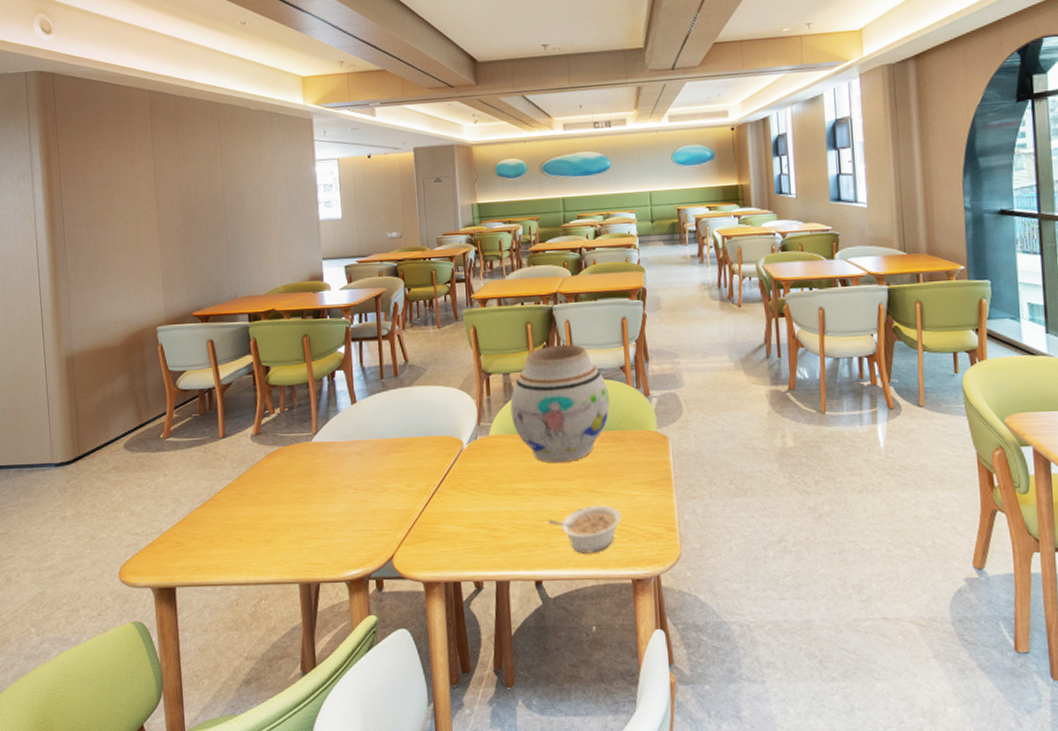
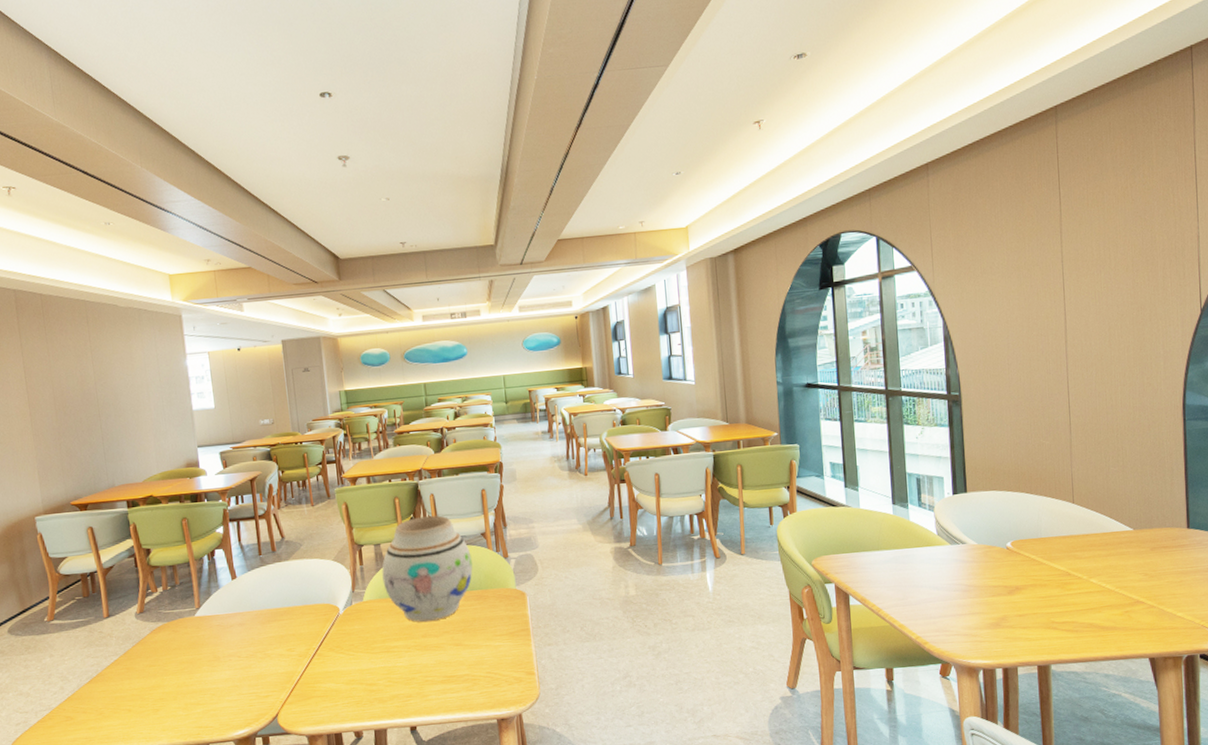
legume: present [549,505,622,553] -> none [421,656,487,700]

